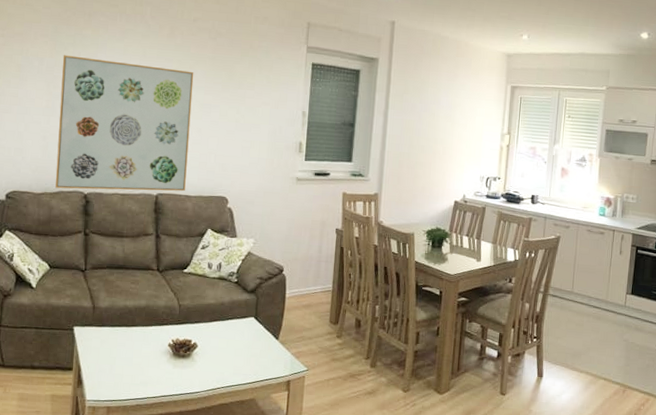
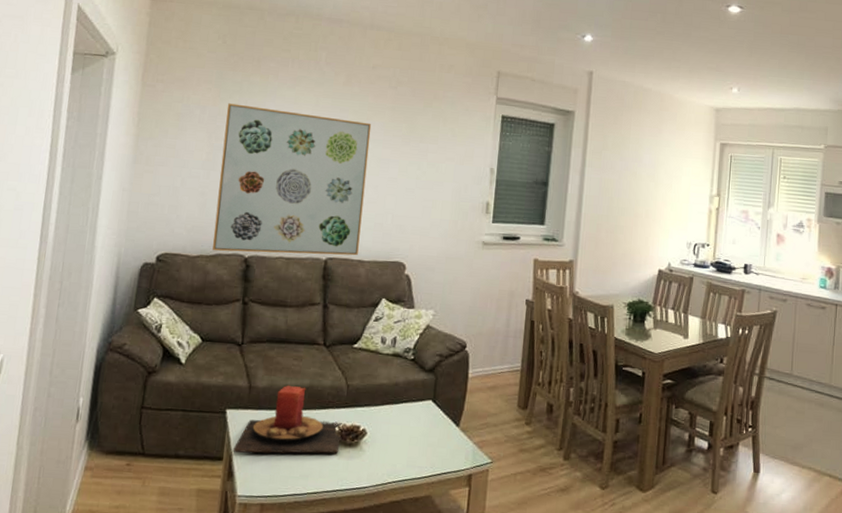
candle: none [81,306,176,364] -> present [232,386,342,454]

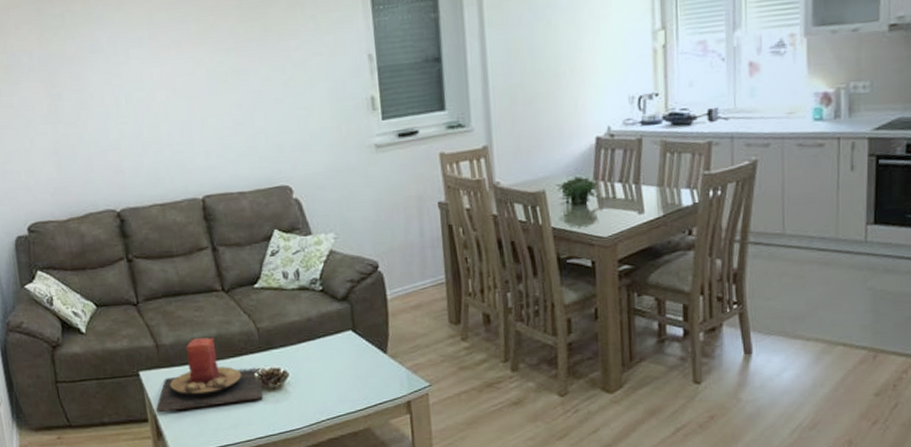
wall art: present [212,103,372,256] -> none [54,30,237,211]

